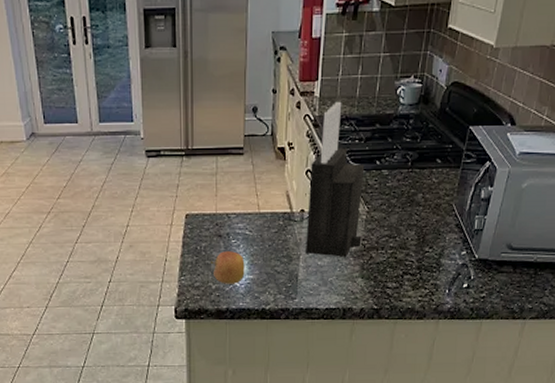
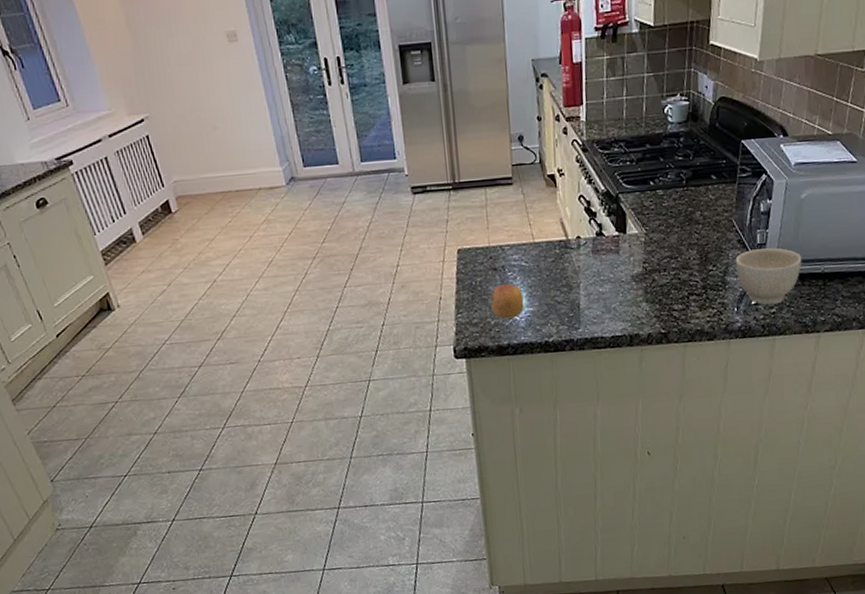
knife block: present [306,101,365,257] -> none [583,124,643,282]
bowl: none [451,234,517,289] -> present [735,248,802,305]

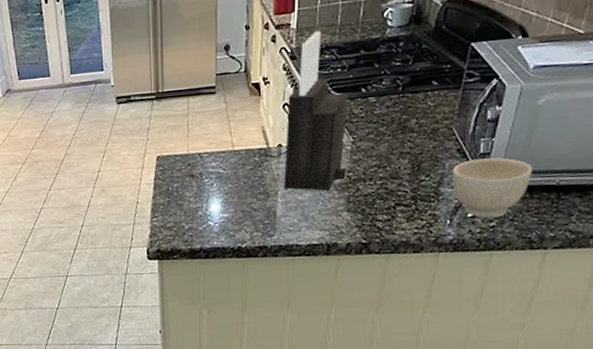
apple: present [487,284,524,319] -> none [182,190,219,224]
knife block: none [583,124,643,282] -> present [284,30,348,191]

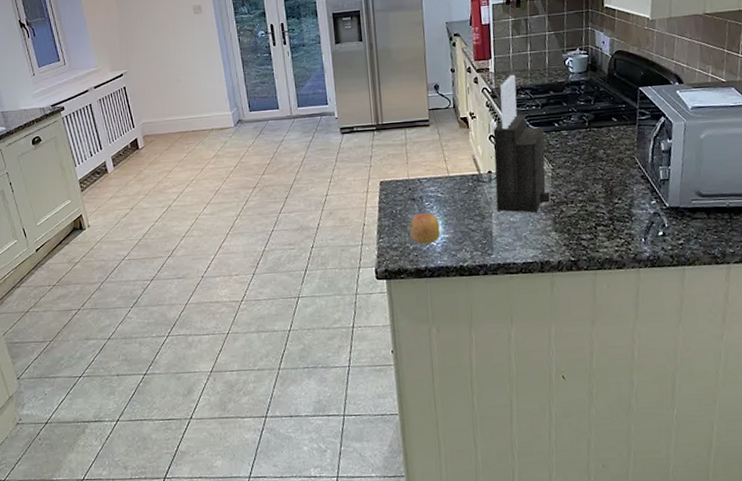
apple: none [182,190,219,224] -> present [406,213,440,244]
bowl: present [452,157,533,218] -> none [640,183,706,237]

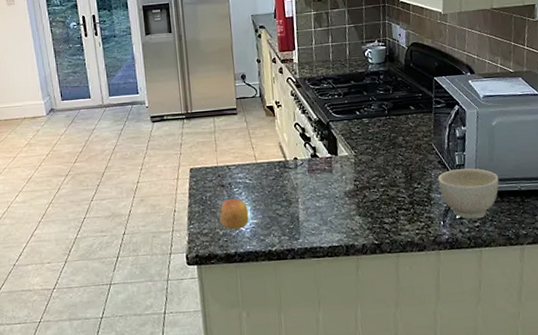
knife block: present [493,74,551,213] -> none [298,65,354,198]
bowl: none [640,183,706,237] -> present [437,168,500,219]

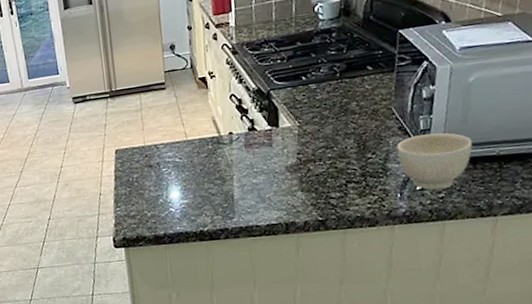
apple: present [215,199,249,230] -> none [143,179,179,211]

